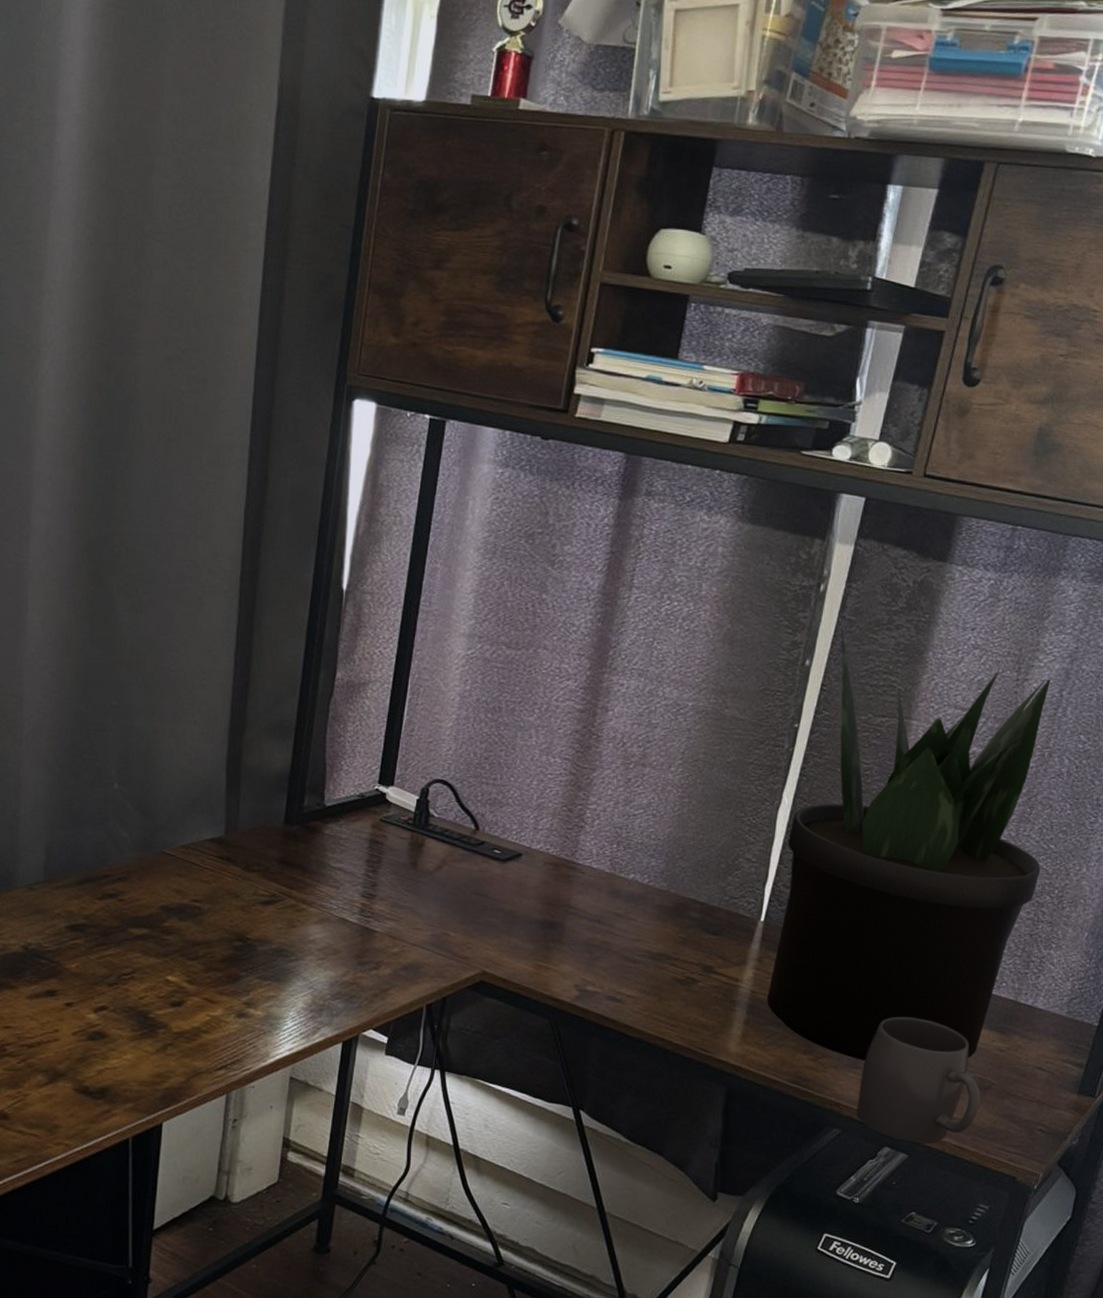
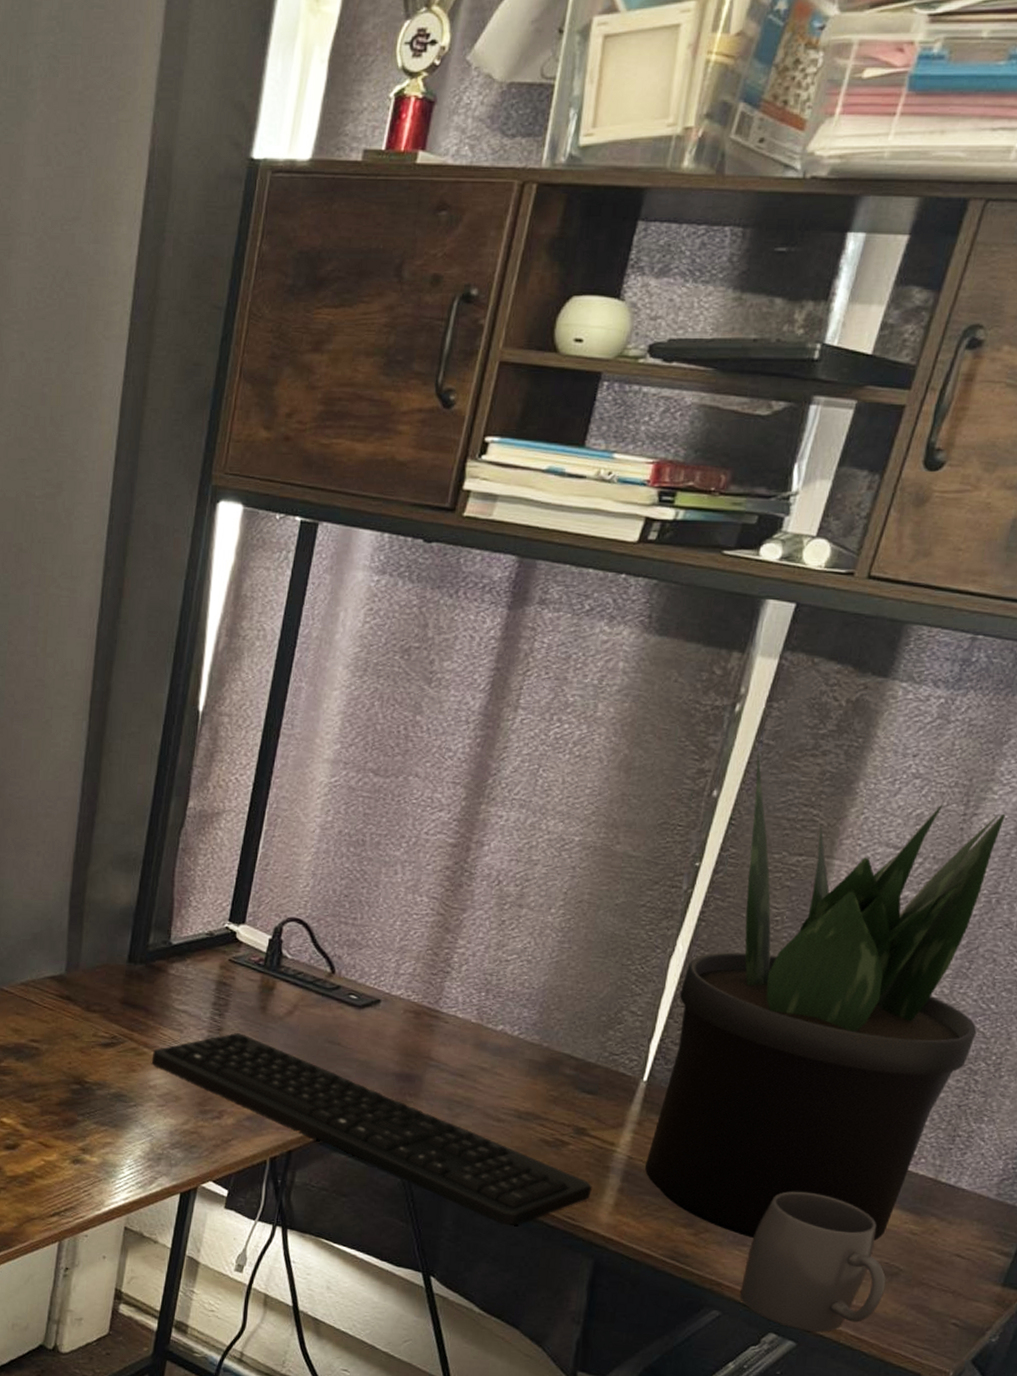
computer keyboard: none [310,888,721,1060] -> present [151,1033,592,1226]

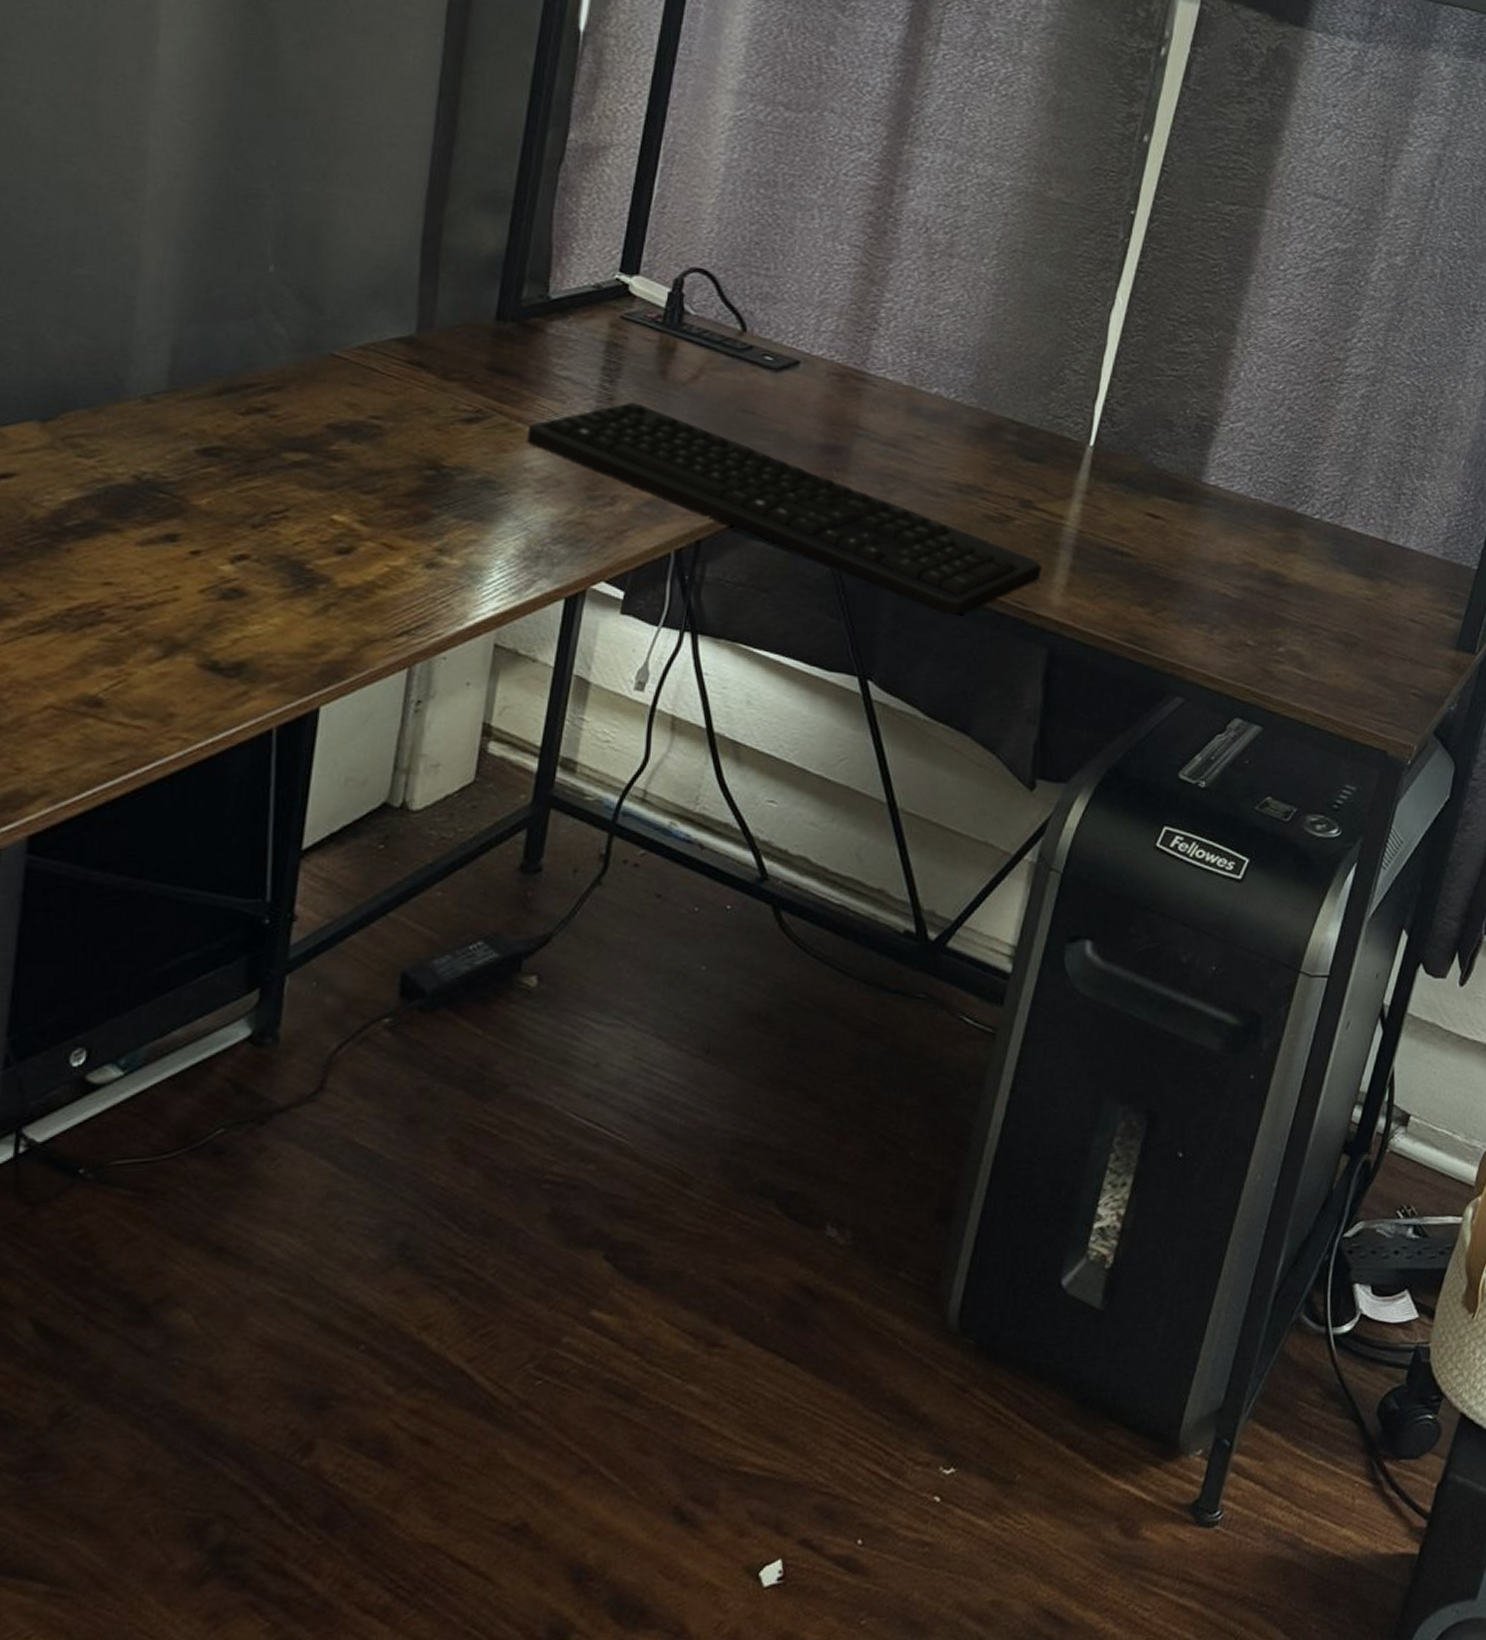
planter: present [644,751,1006,1241] -> none [1096,97,1422,614]
mug: present [740,1191,886,1332] -> none [1203,560,1346,713]

